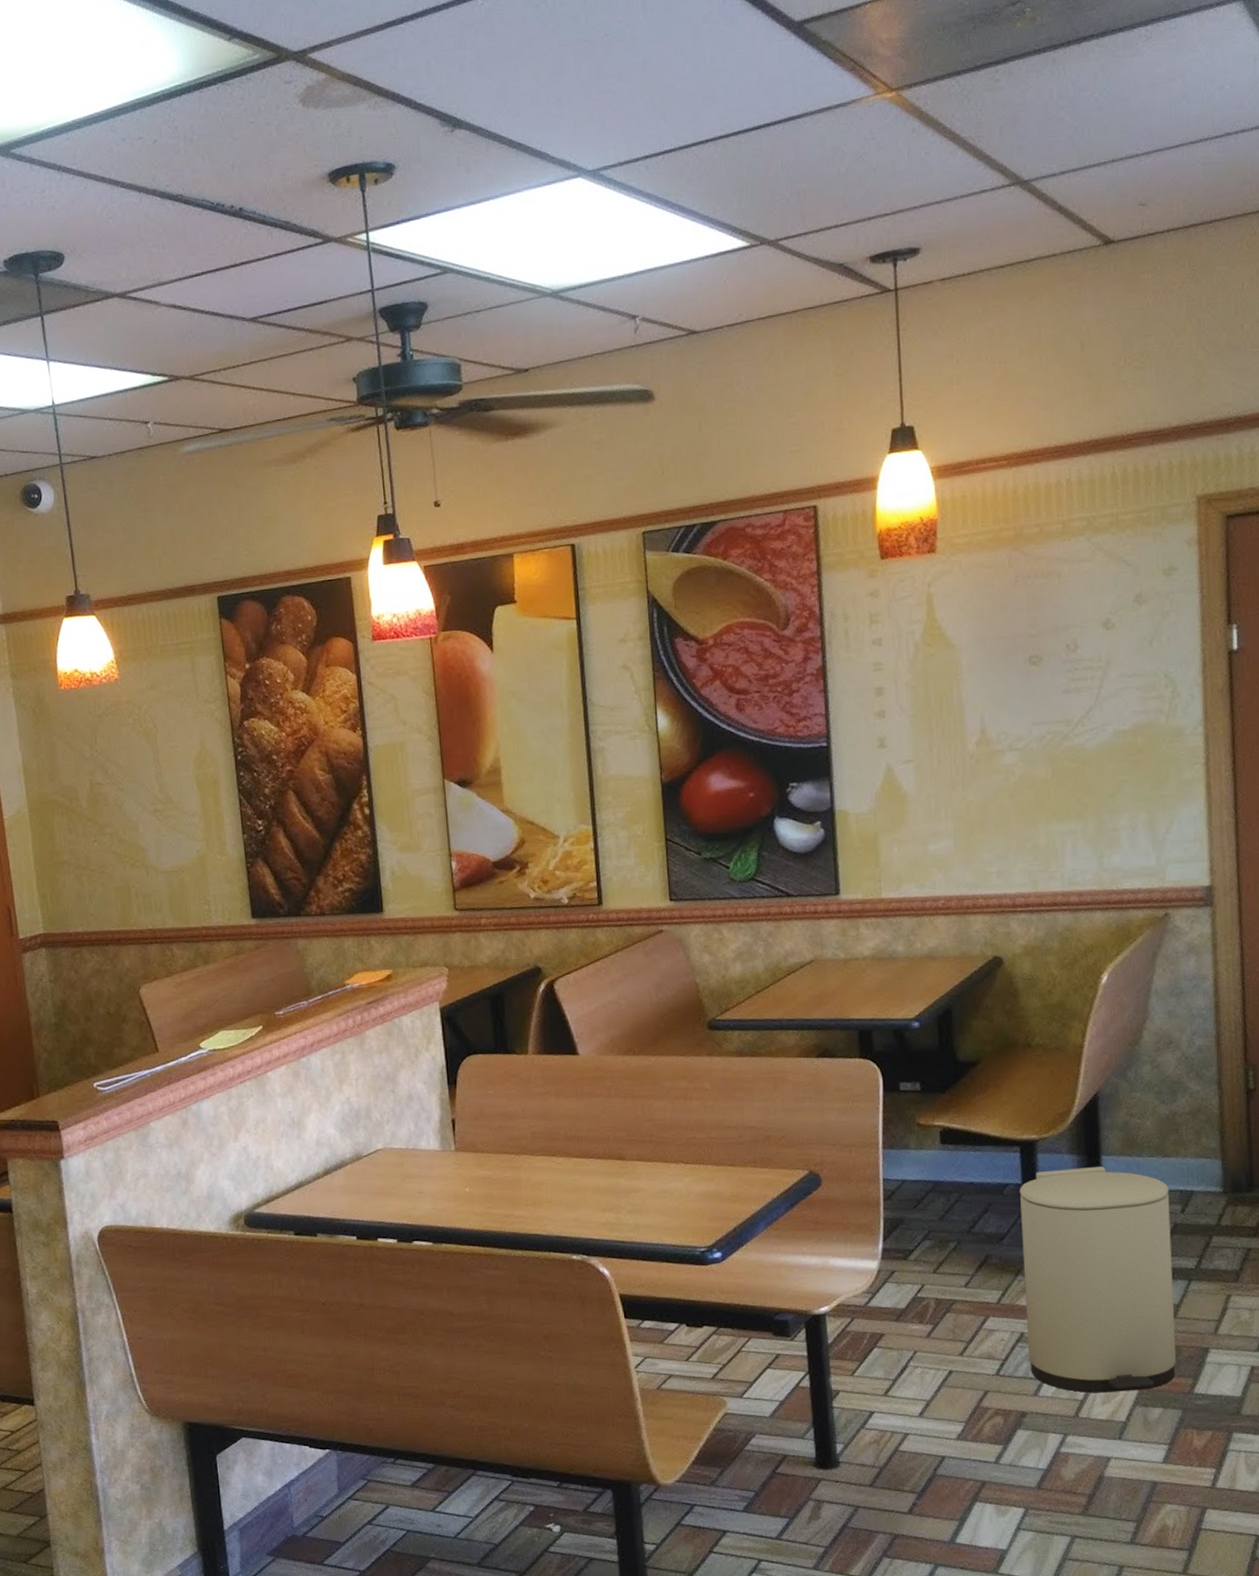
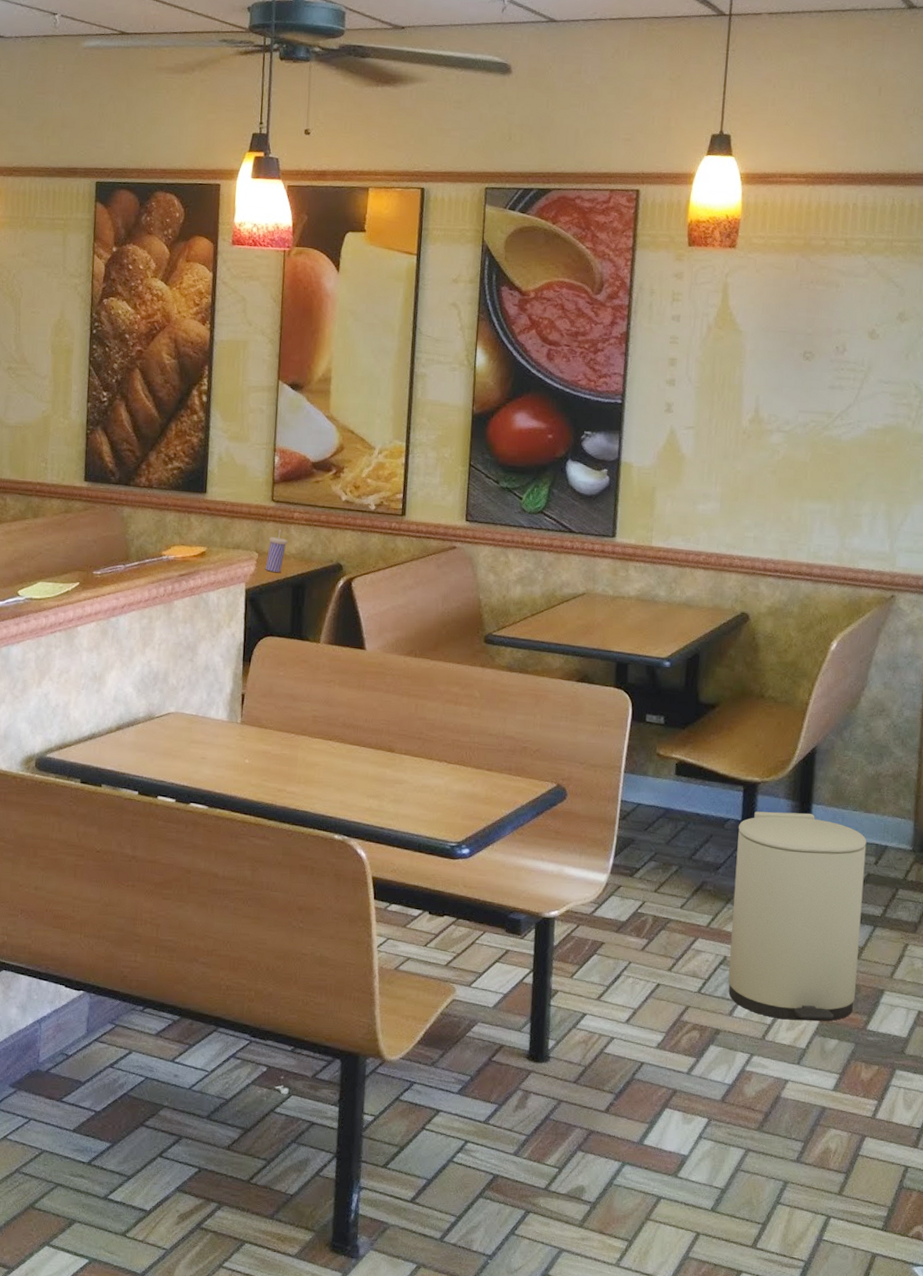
beverage cup: none [457,939,479,986] -> present [265,529,288,572]

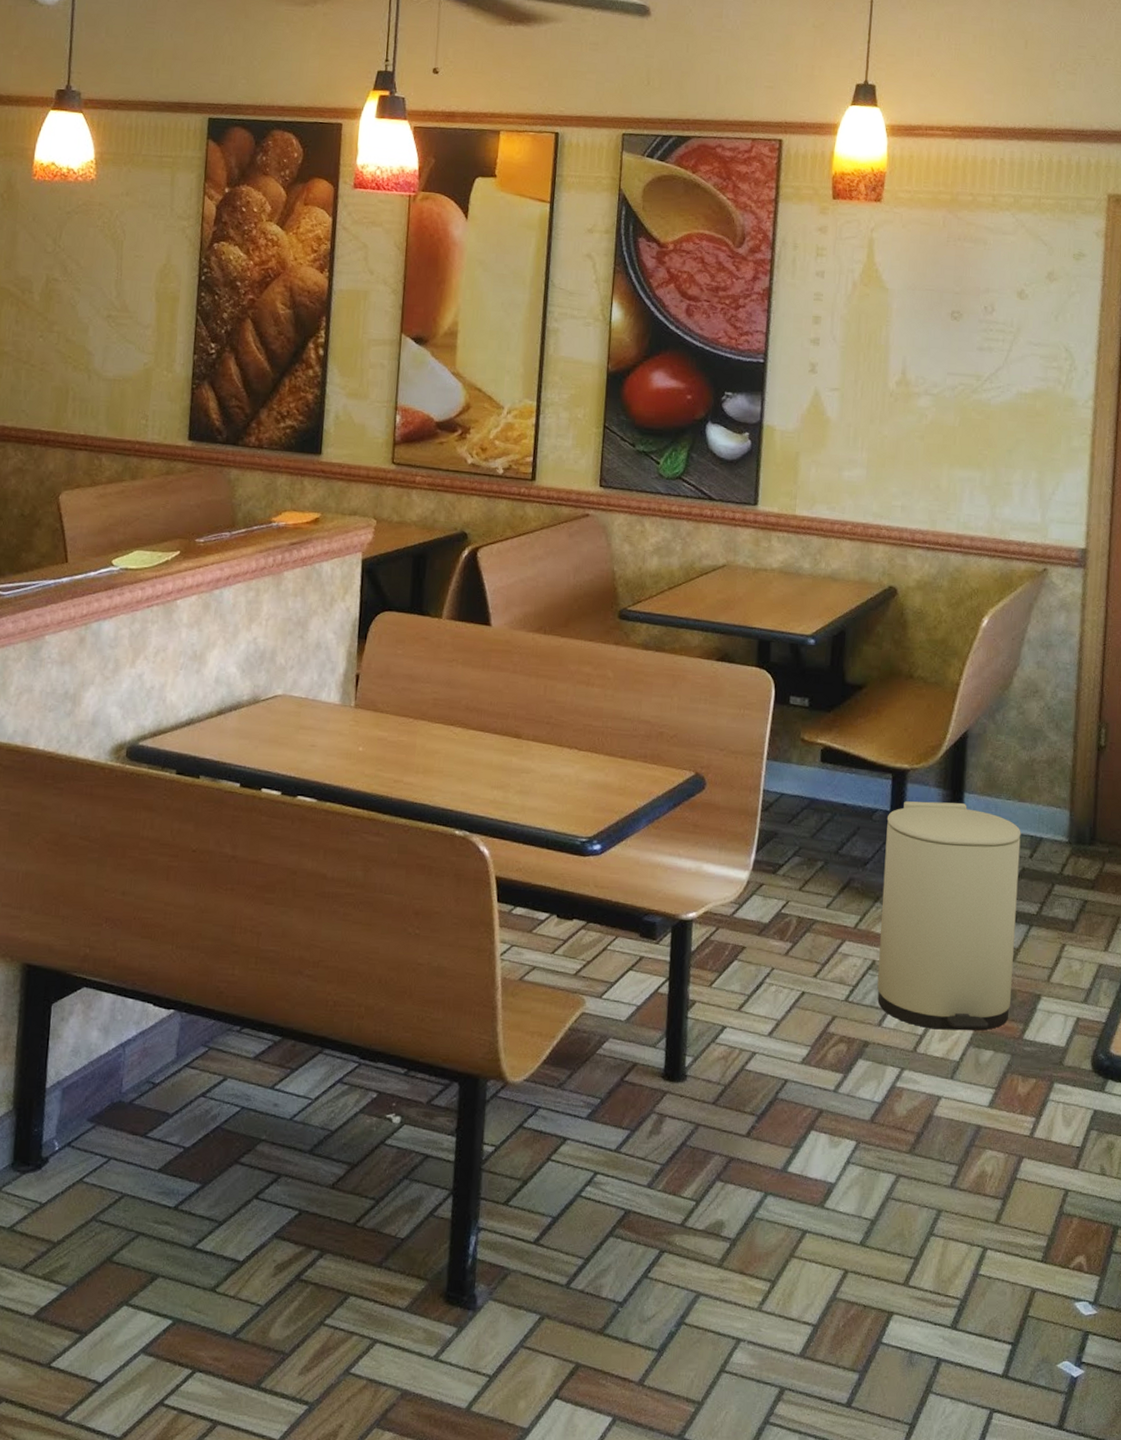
beverage cup: present [265,529,288,572] -> none [384,494,409,541]

